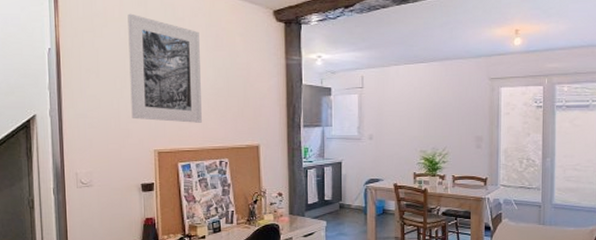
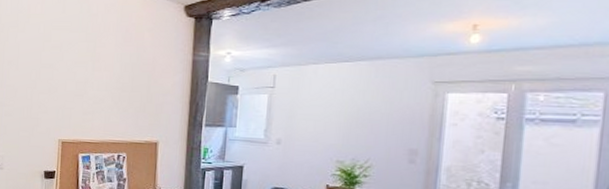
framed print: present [128,13,202,123] -> none [42,10,110,116]

